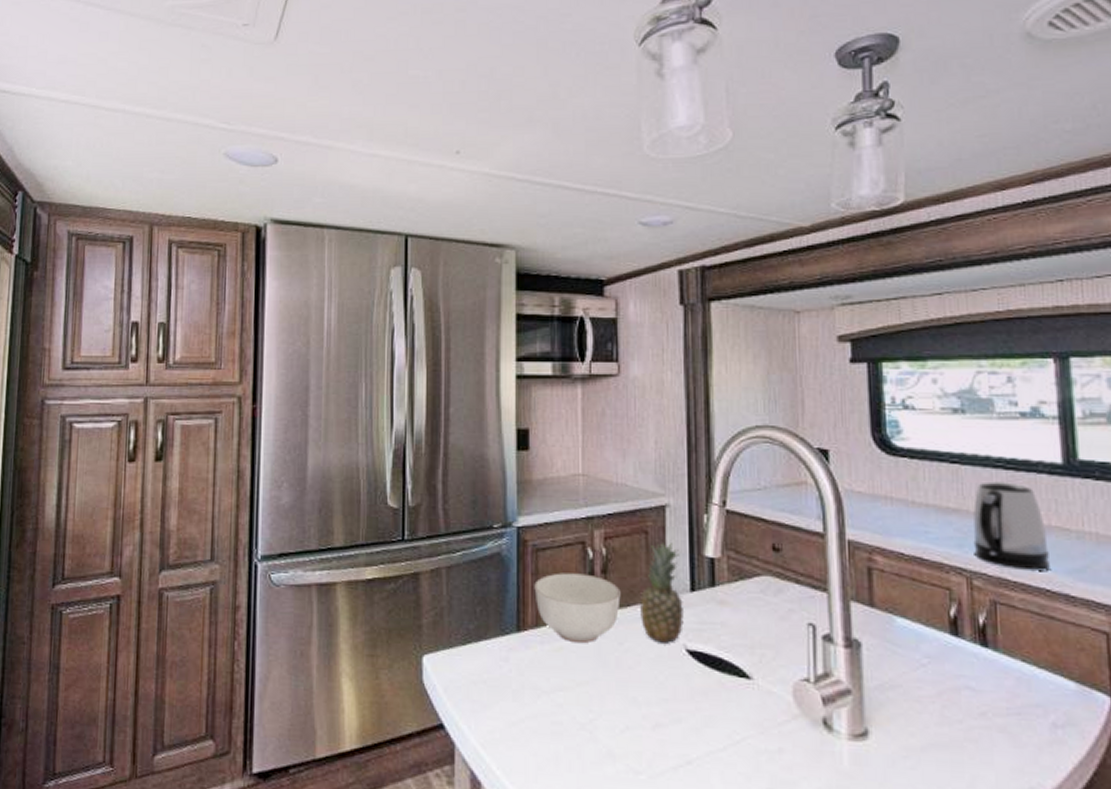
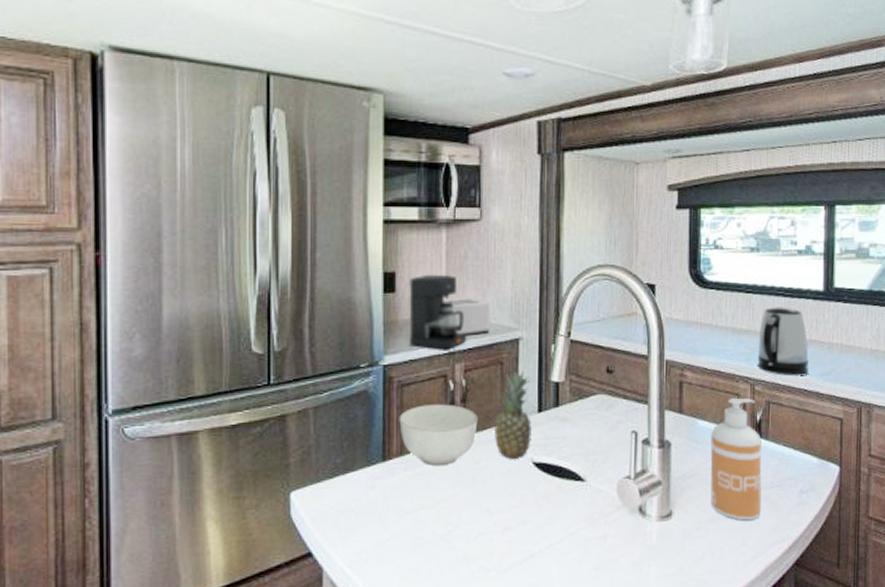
coffee maker: none [543,431,607,514] -> present [409,274,467,350]
toaster: none [579,458,632,501] -> present [443,297,491,337]
soap dispenser: none [915,592,995,756] -> present [710,397,762,521]

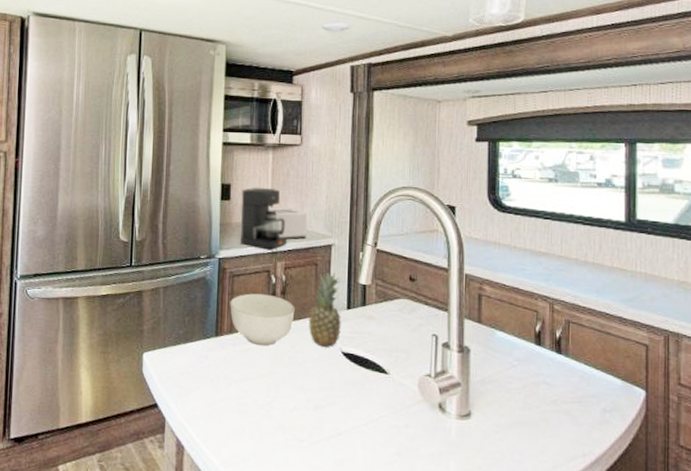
soap dispenser: present [710,397,762,521] -> none [509,313,562,431]
kettle: present [757,307,809,377] -> none [556,233,610,300]

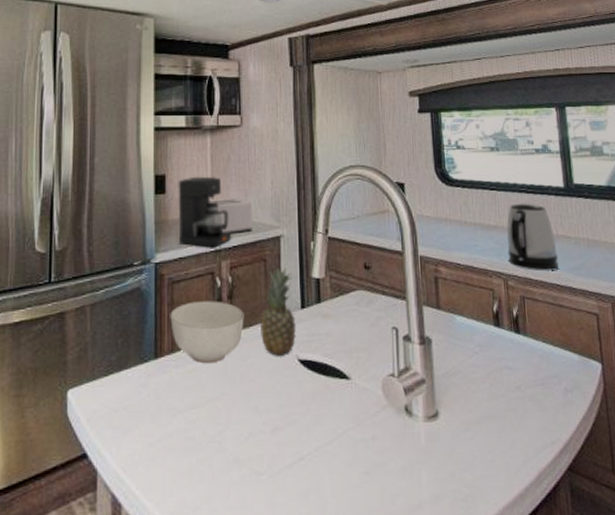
kettle: none [556,233,610,300] -> present [506,203,559,272]

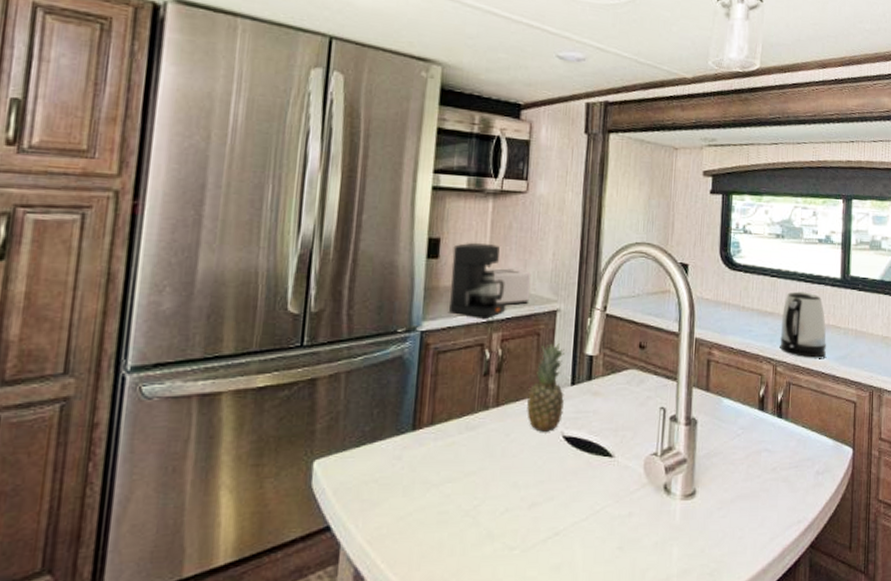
bowl: present [170,300,244,363] -> none [432,373,512,436]

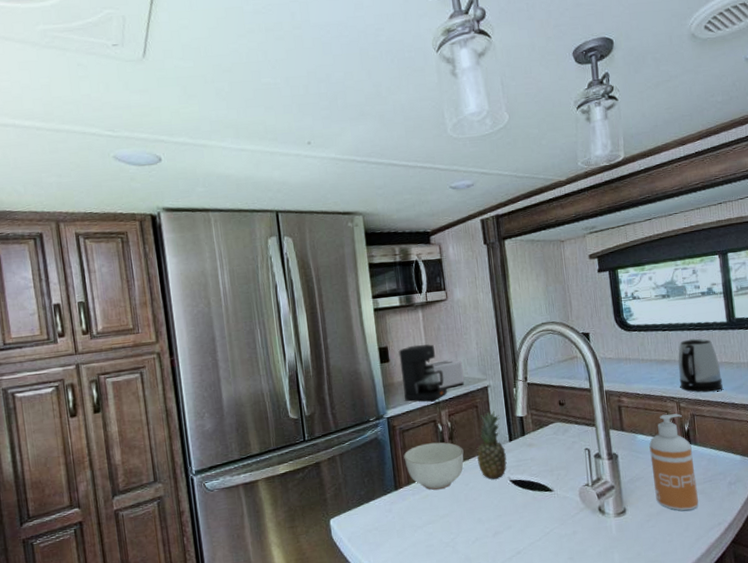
bowl: none [432,373,512,436] -> present [403,441,464,490]
soap dispenser: none [732,377,782,501] -> present [649,413,699,511]

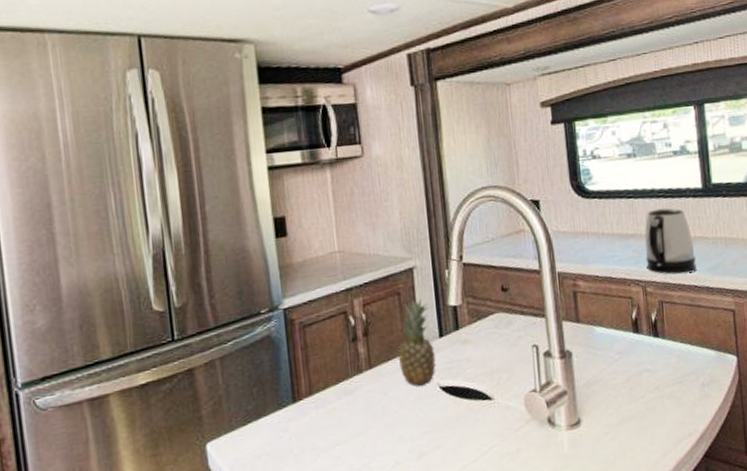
coffee maker: present [398,344,448,401] -> none [299,213,363,287]
bowl: present [403,441,464,490] -> none [304,339,382,402]
toaster: present [426,358,465,389] -> none [335,232,384,272]
soap dispenser: present [649,413,699,511] -> none [609,300,666,420]

